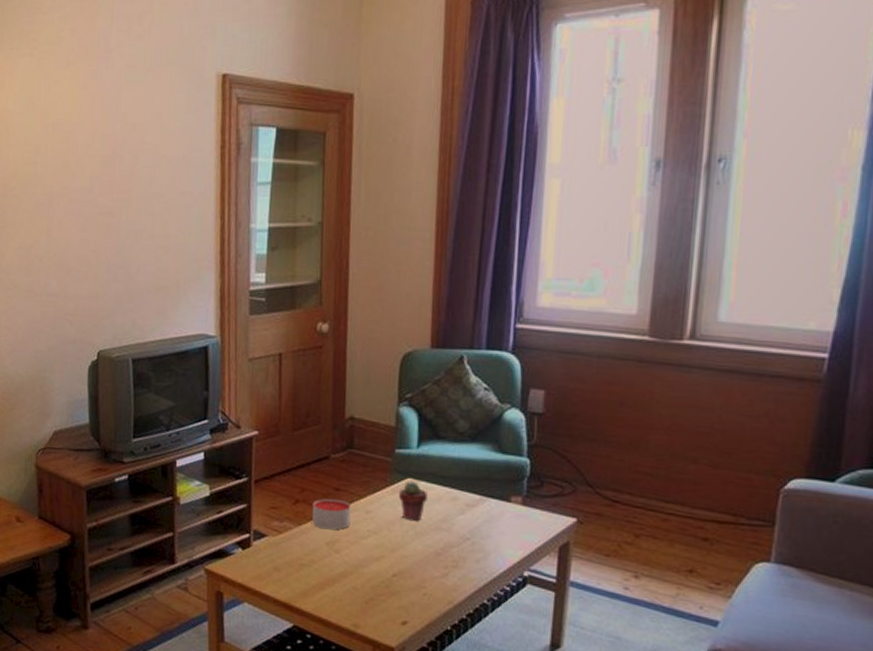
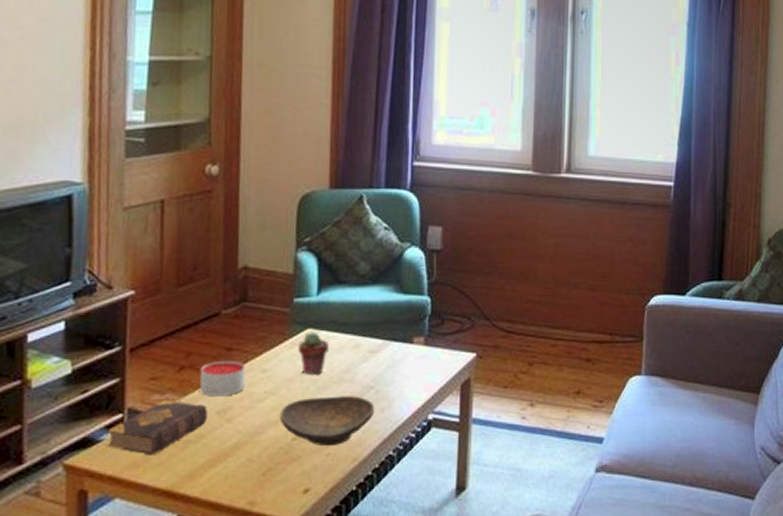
book: none [238,526,318,572] -> present [108,399,208,456]
decorative bowl: none [381,540,471,588] -> present [279,396,375,447]

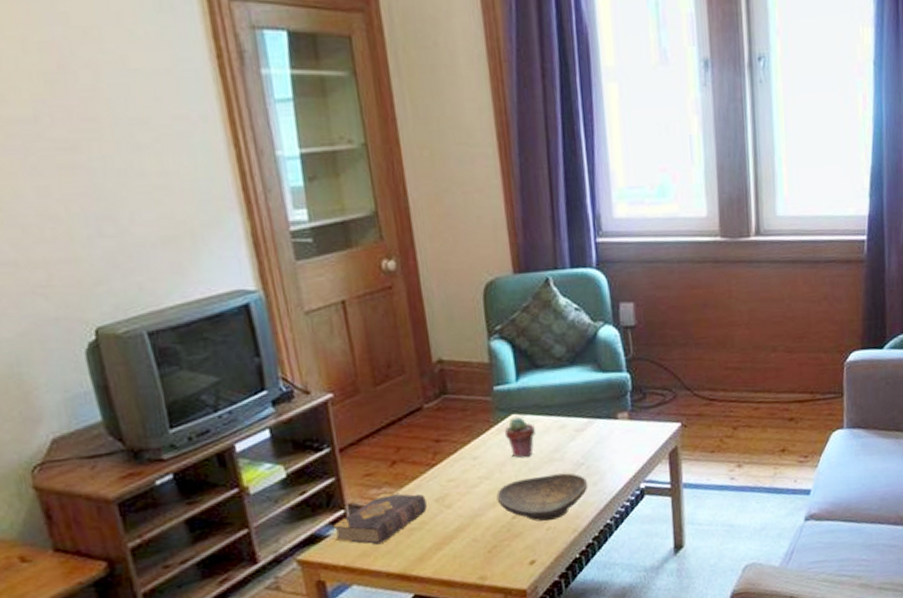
candle: present [199,360,246,397] -> none [412,450,458,486]

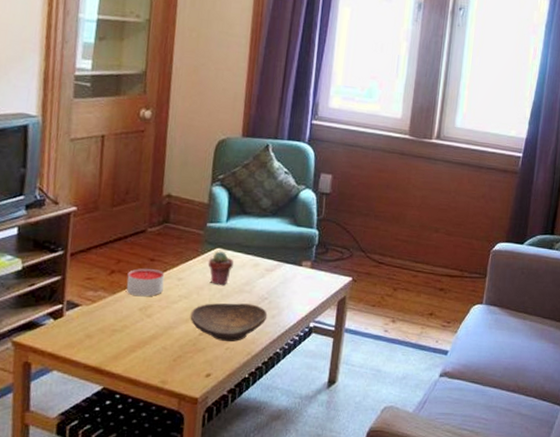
book: present [334,493,427,545] -> none [49,296,132,339]
candle: none [412,450,458,486] -> present [126,268,165,297]

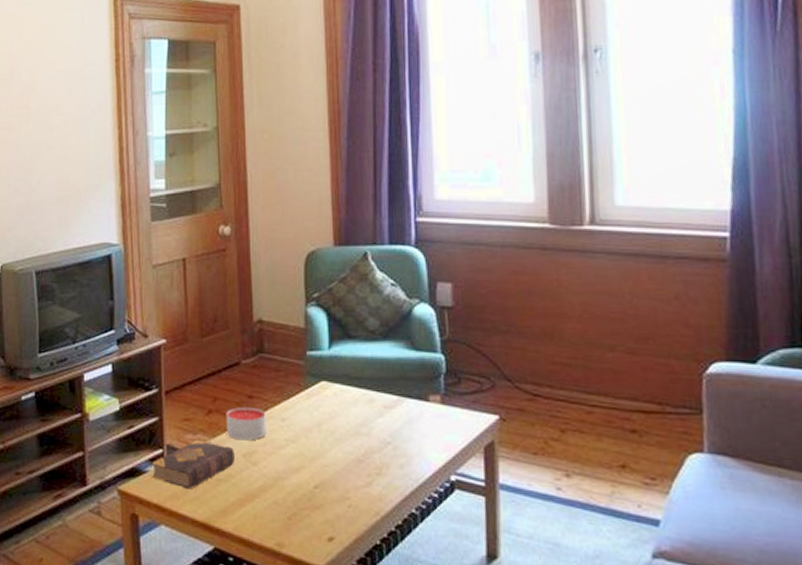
book: none [49,296,132,339] -> present [152,439,234,489]
decorative bowl: present [190,303,268,342] -> none [301,448,394,498]
potted succulent: present [208,251,234,285] -> none [313,385,343,426]

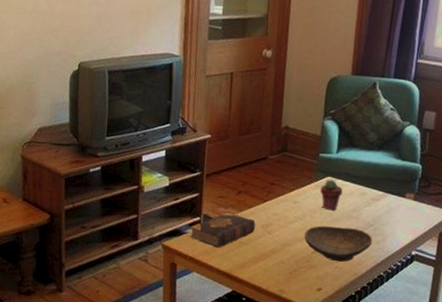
candle: present [226,406,266,441] -> none [251,190,283,216]
decorative bowl: none [301,448,394,498] -> present [304,225,373,262]
potted succulent: none [313,385,343,426] -> present [320,179,343,210]

